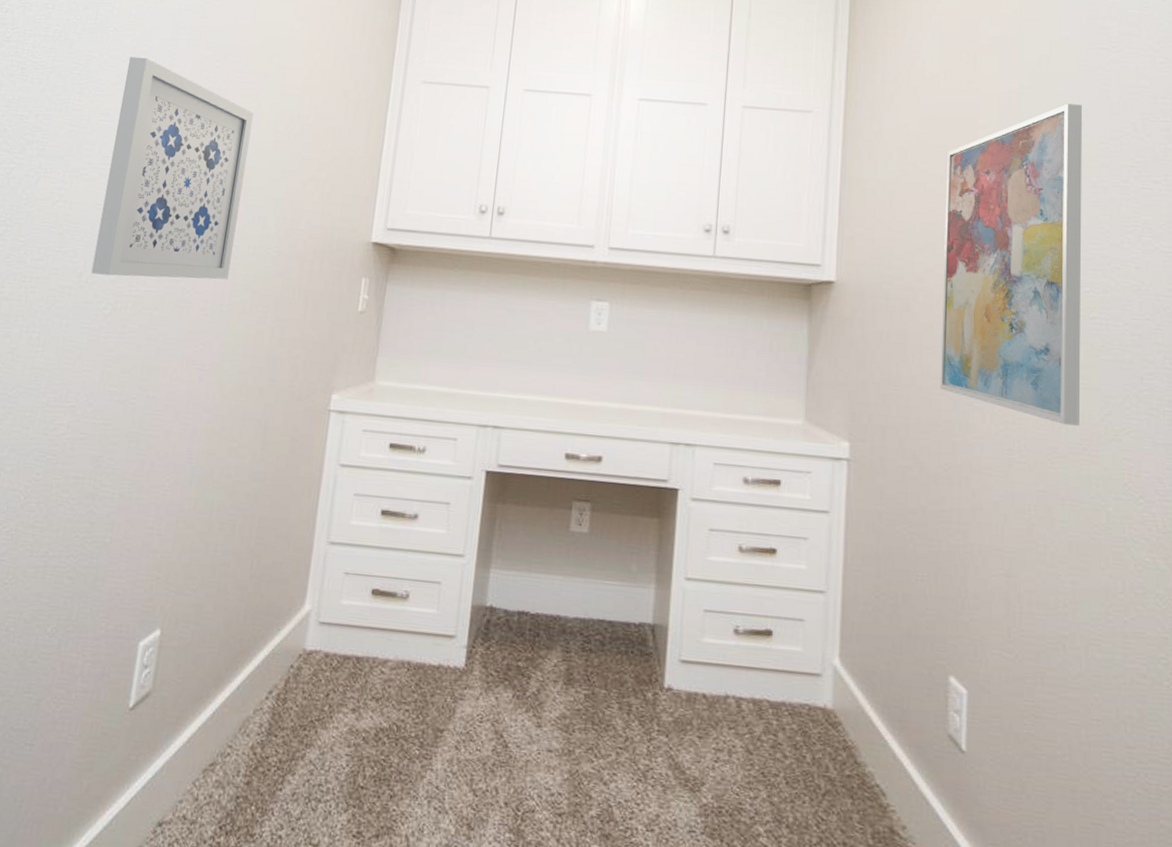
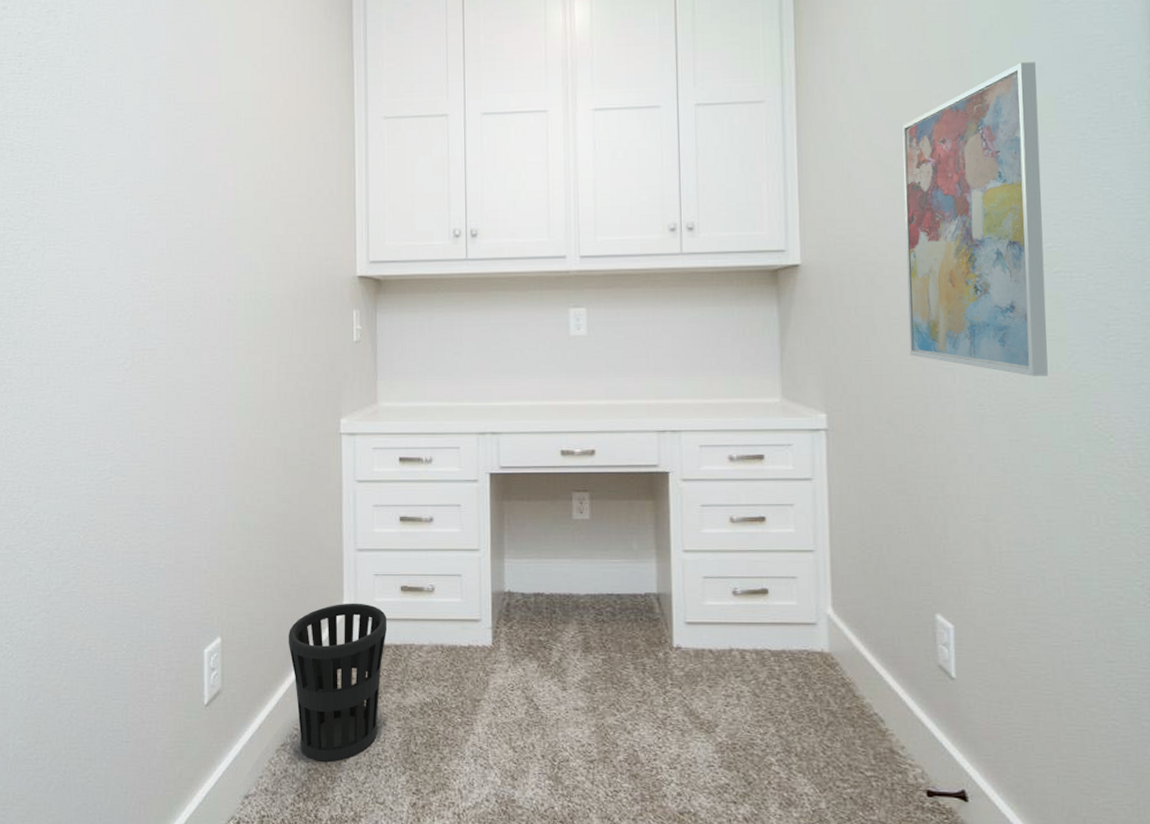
wall art: present [91,56,254,280] -> none [107,126,231,333]
wastebasket: none [231,603,352,791] -> present [288,603,388,763]

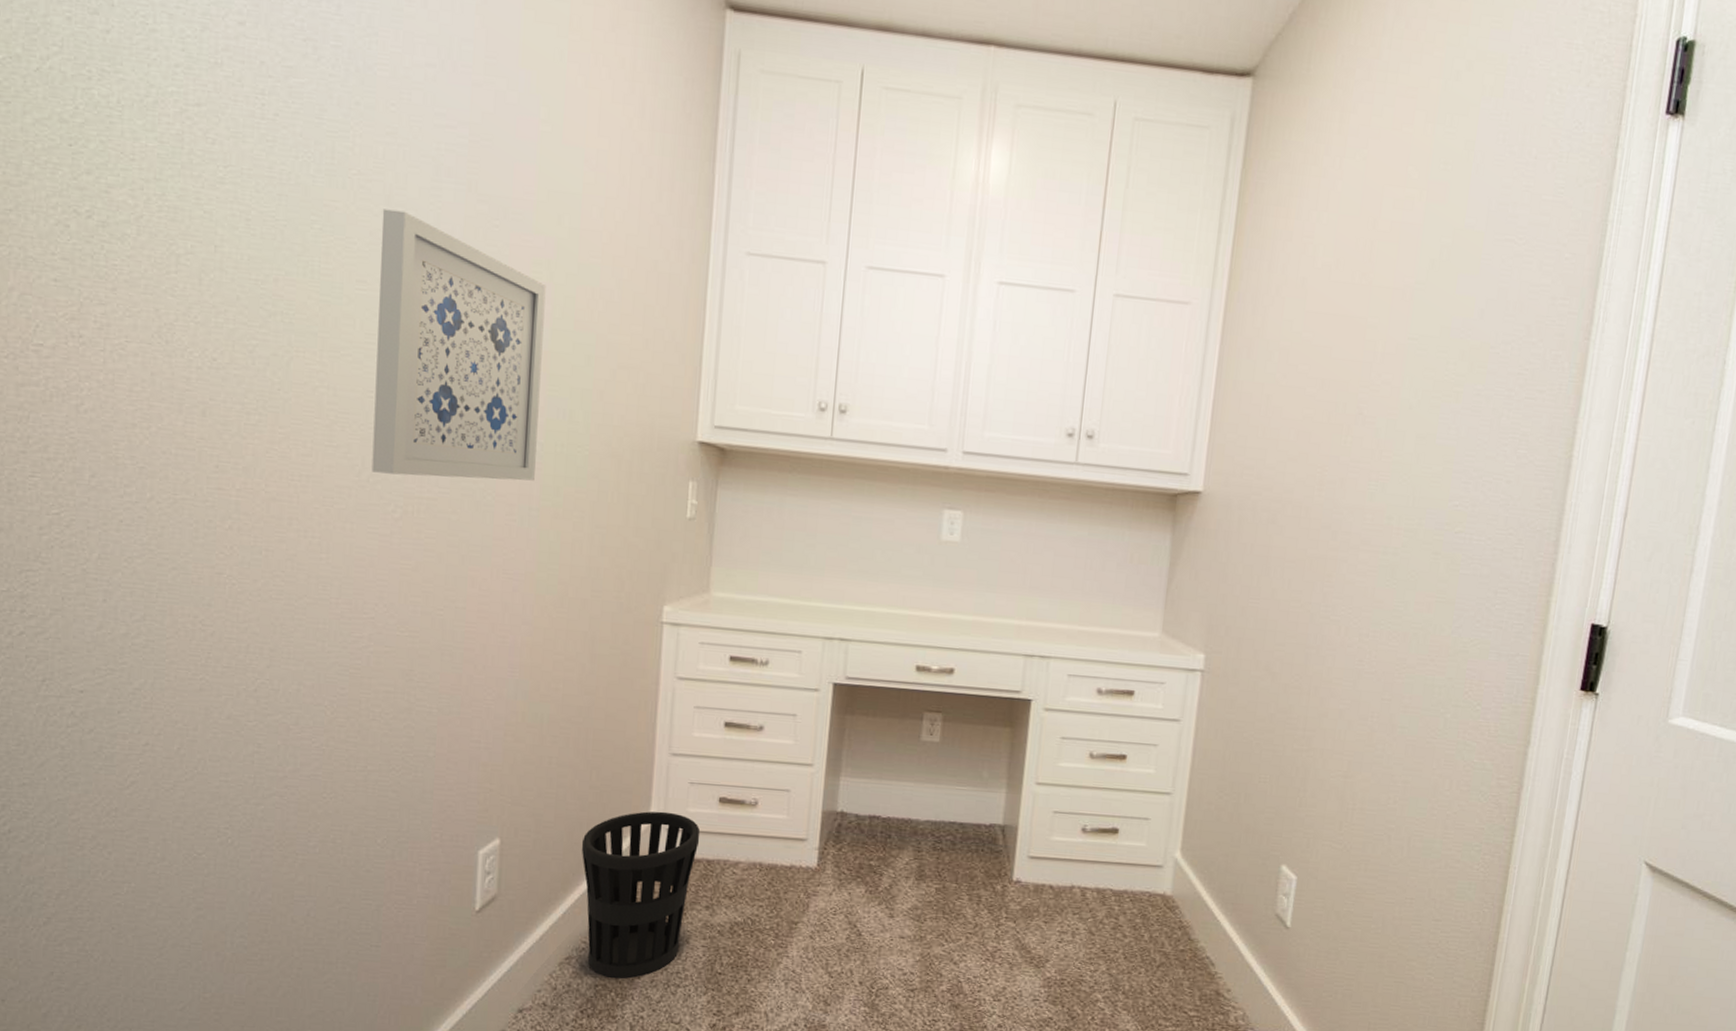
wall art: none [107,126,231,333] -> present [371,209,546,481]
wall art: present [902,62,1048,376] -> none [1298,302,1479,638]

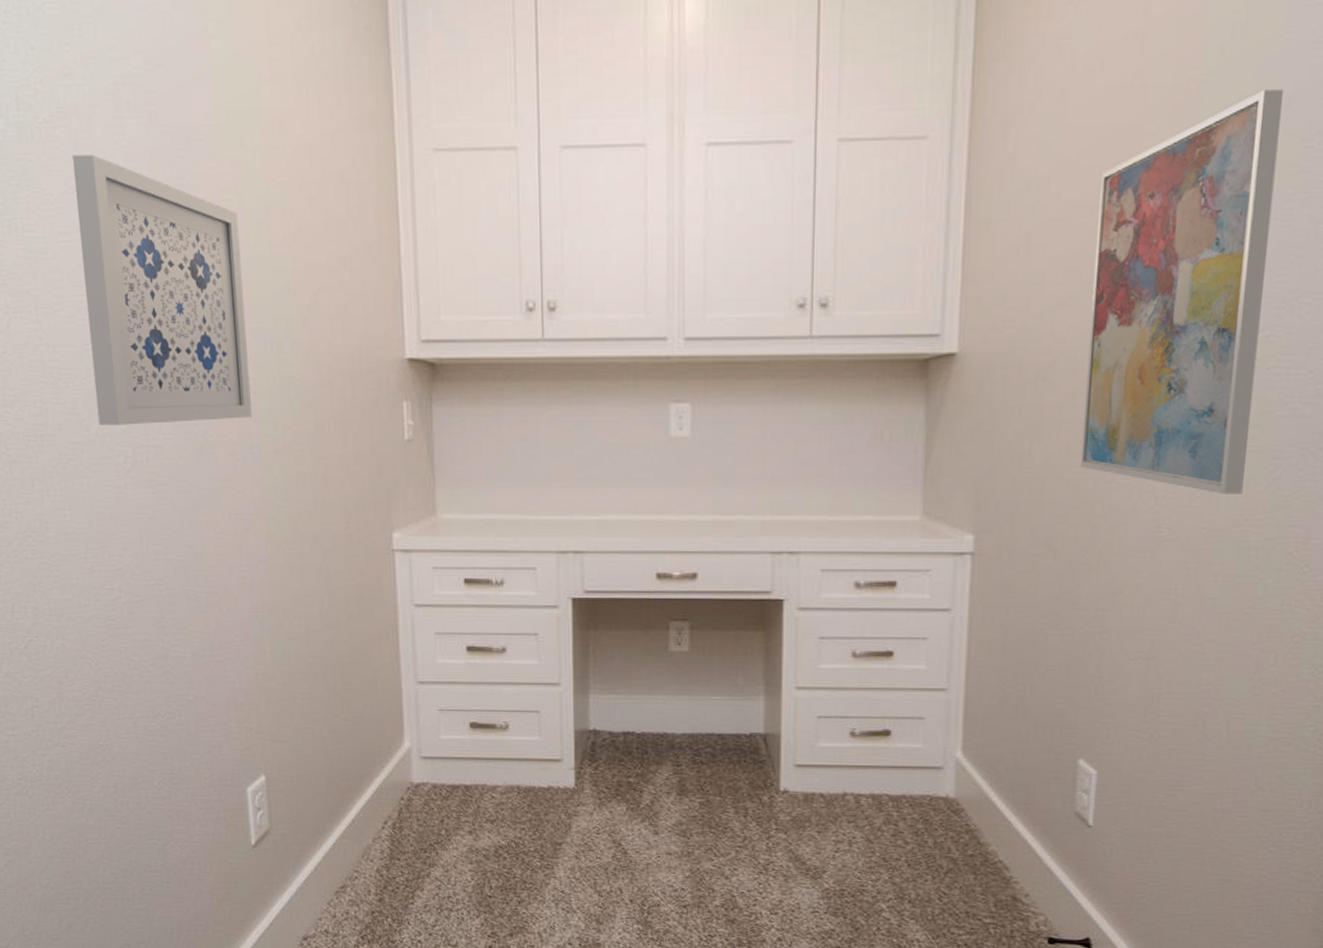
wastebasket: present [581,811,700,980] -> none [342,740,456,906]
wall art: none [1298,302,1479,638] -> present [1080,89,1284,494]

